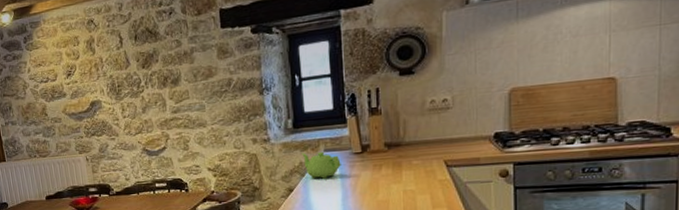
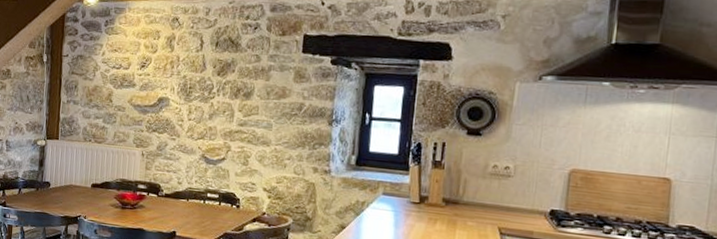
teapot: present [302,151,341,179] -> none [360,192,397,222]

